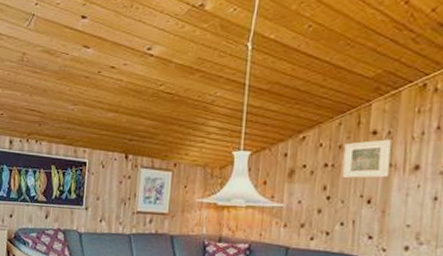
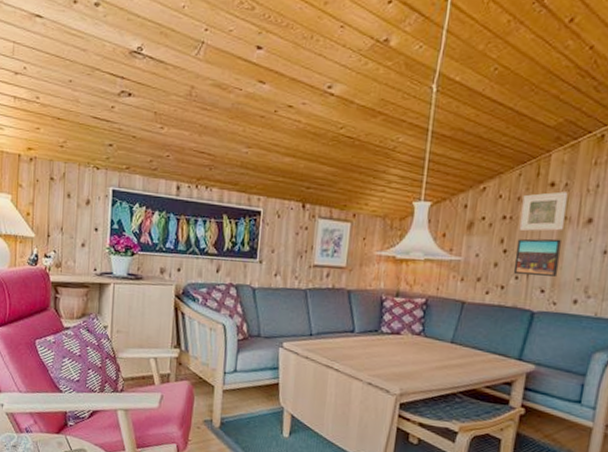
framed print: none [338,185,387,223] -> present [513,238,561,277]

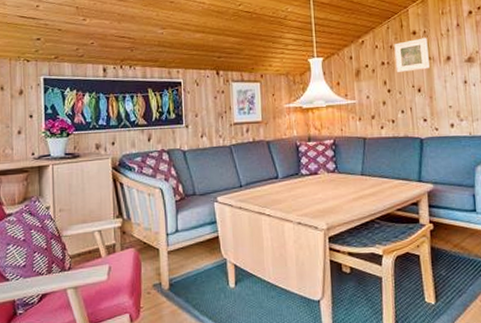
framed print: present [513,238,561,277] -> none [397,76,434,109]

